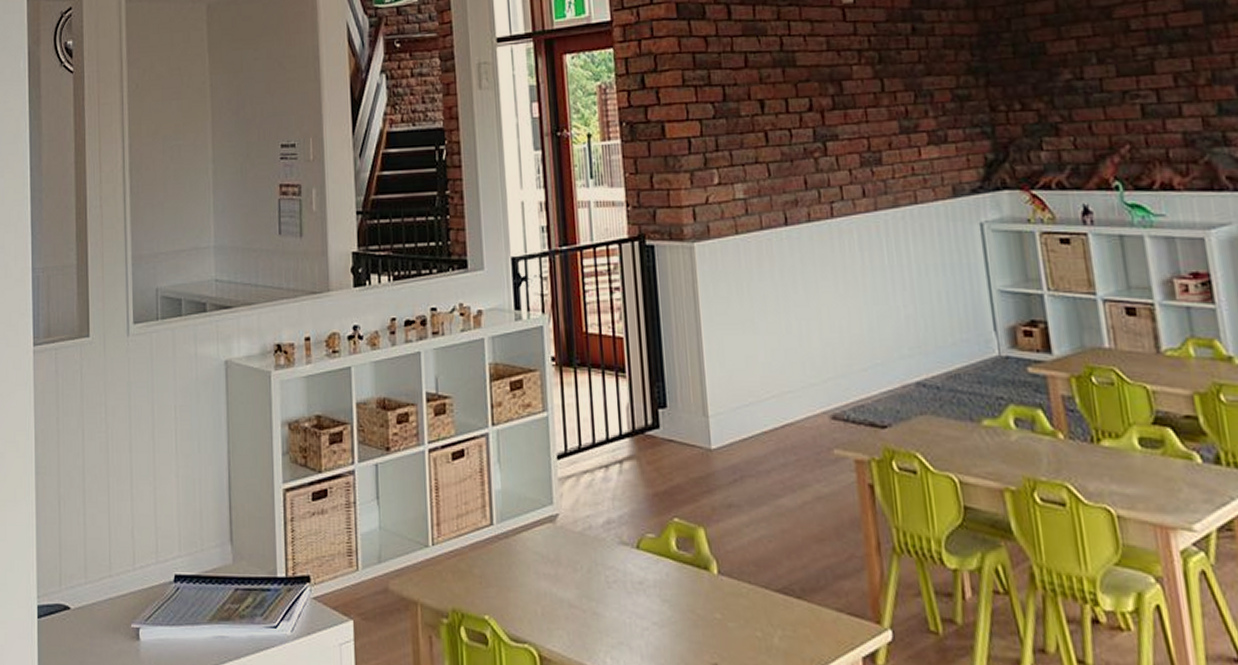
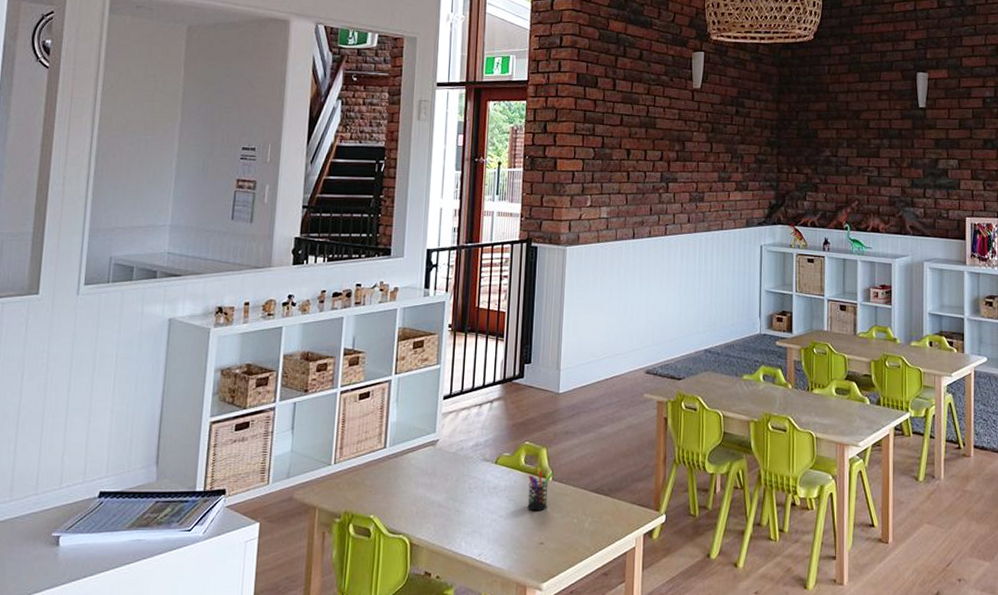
pen holder: none [685,554,720,618] -> present [527,467,554,511]

